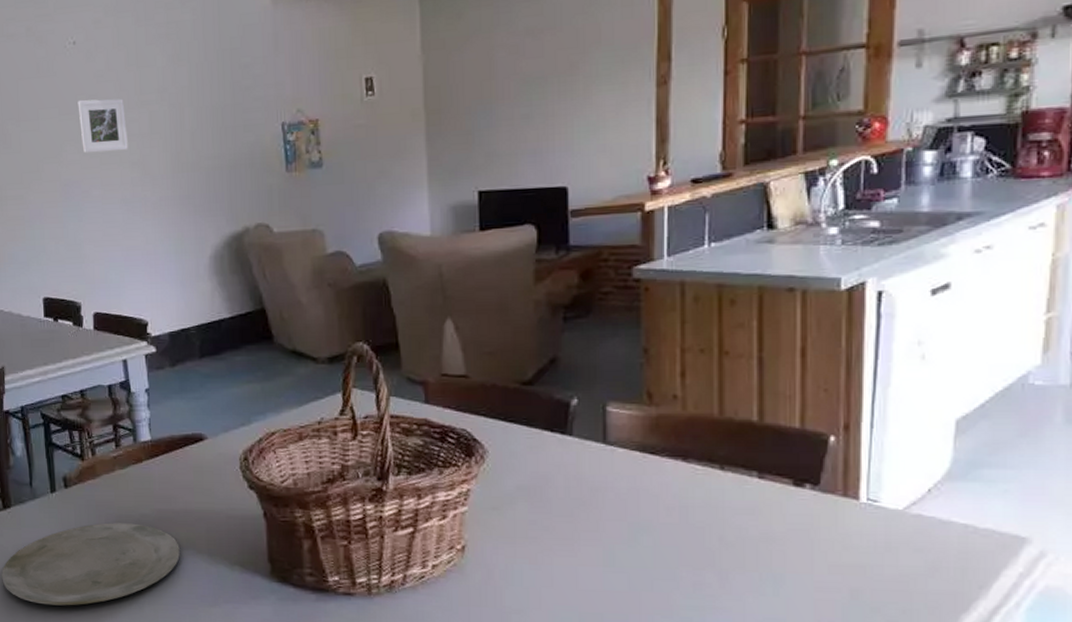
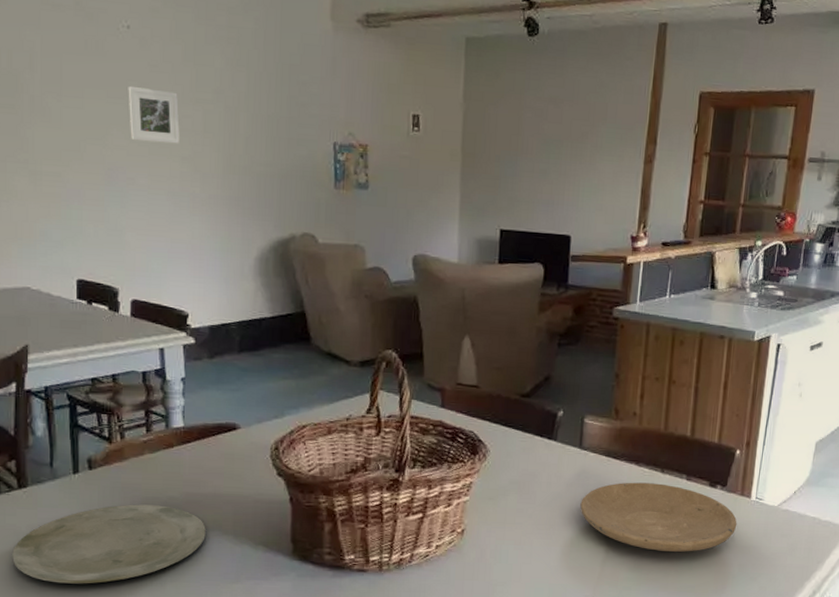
plate: none [611,483,842,573] -> present [580,482,737,552]

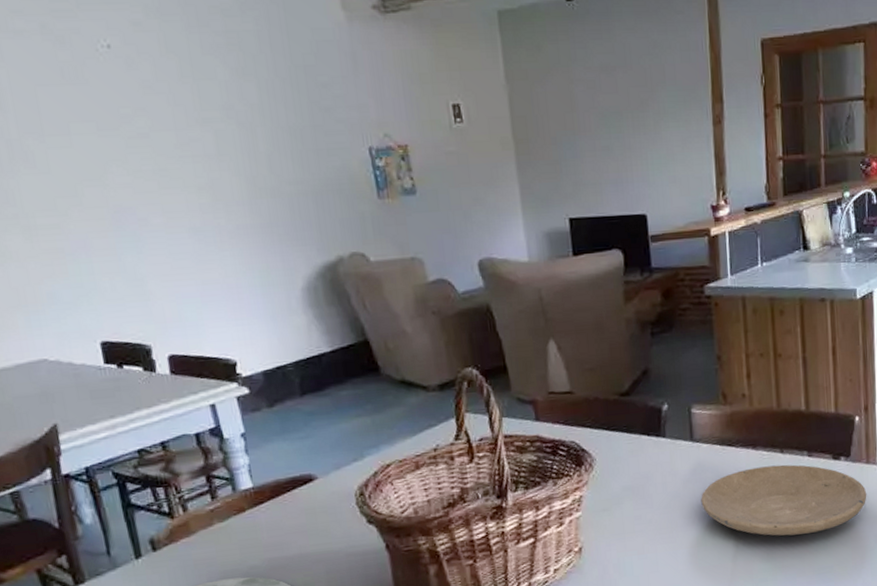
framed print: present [128,87,180,144] -> none [120,114,192,176]

